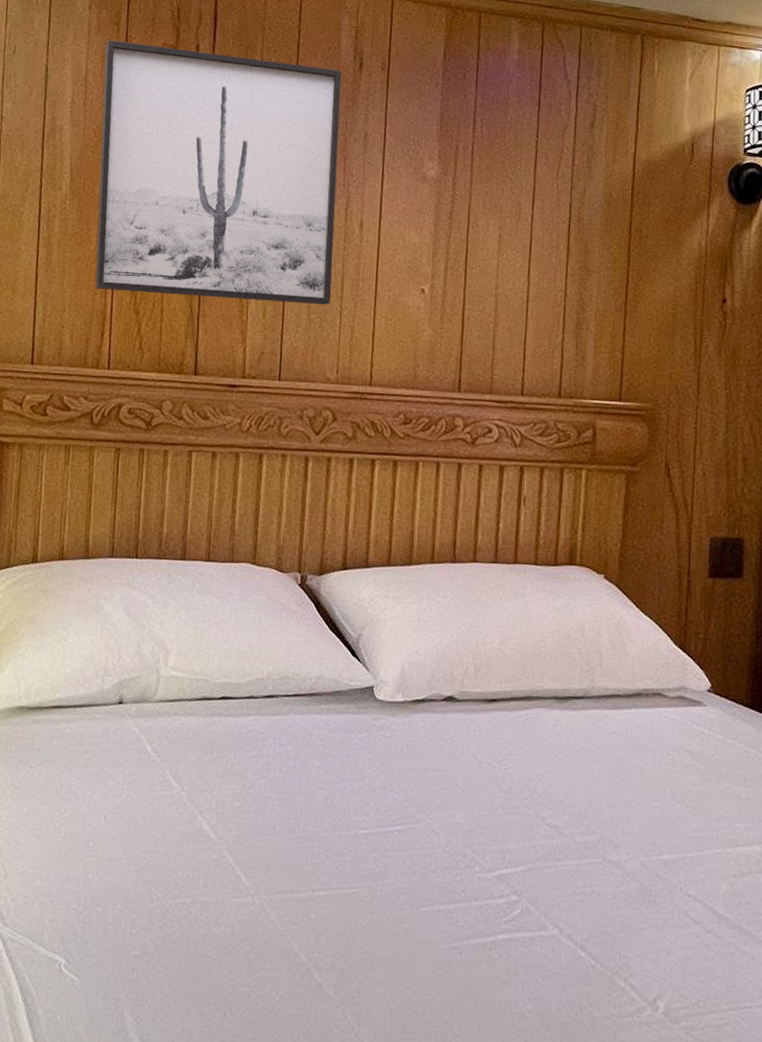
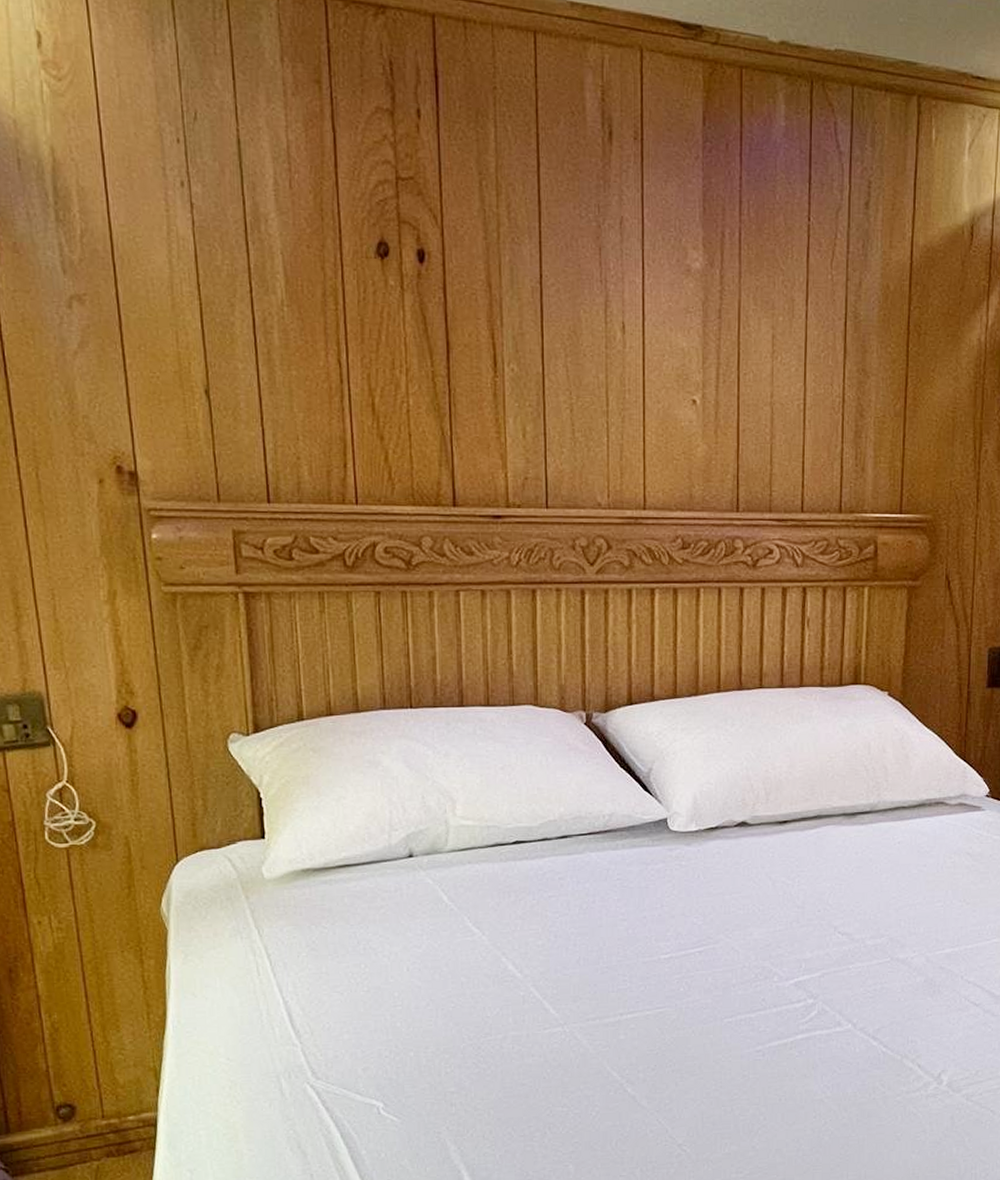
wall art: present [95,40,342,305] -> none [307,102,596,421]

